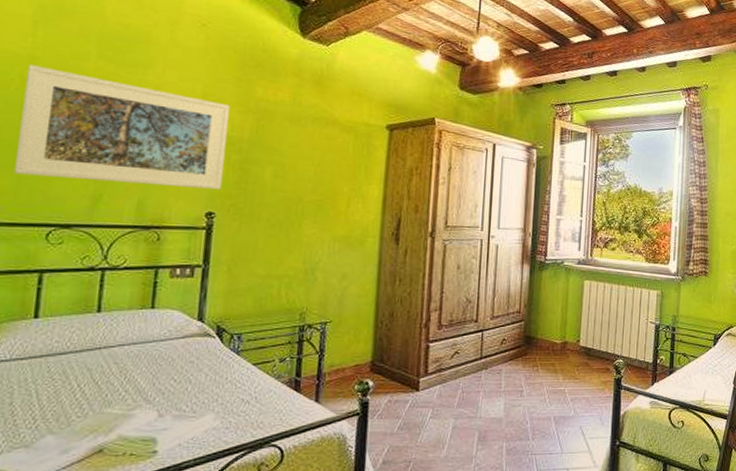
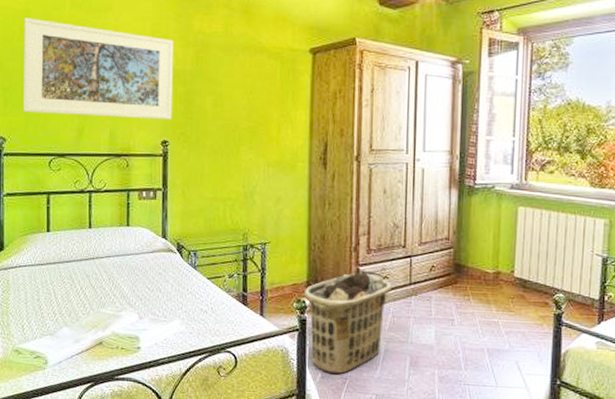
clothes hamper: none [366,346,463,457] -> present [303,270,393,374]

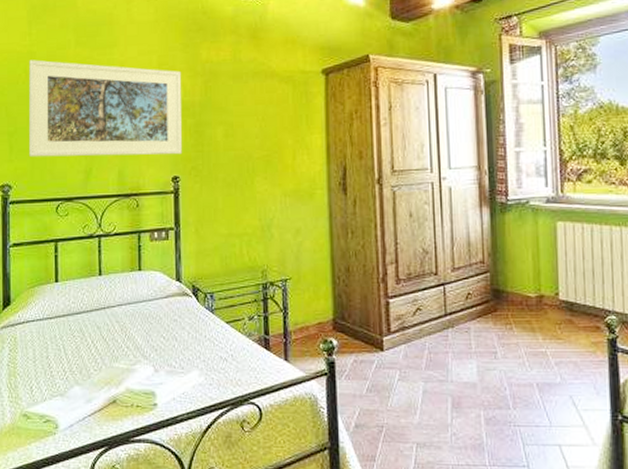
clothes hamper: present [303,270,393,374] -> none [330,303,427,421]

